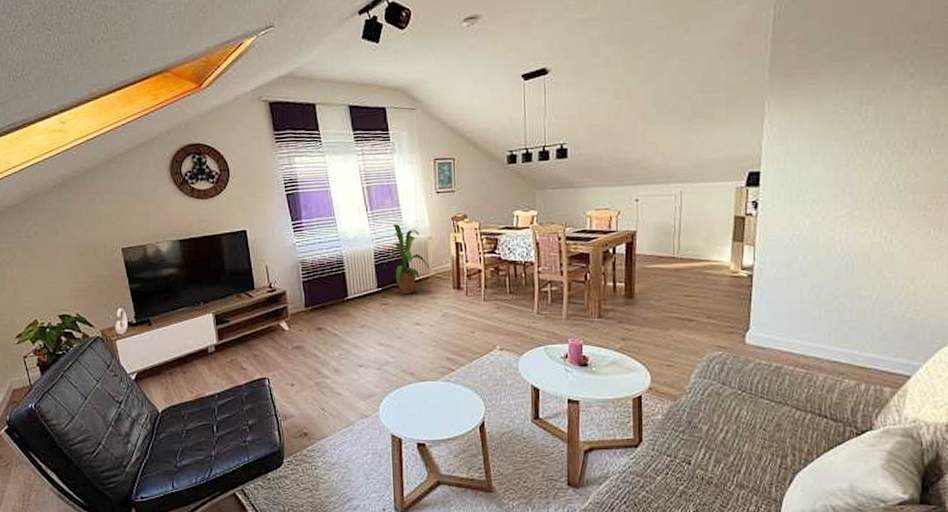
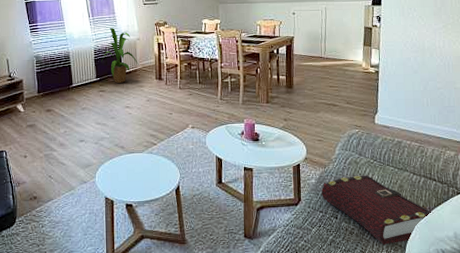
book: none [670,409,822,498] -> present [322,175,433,245]

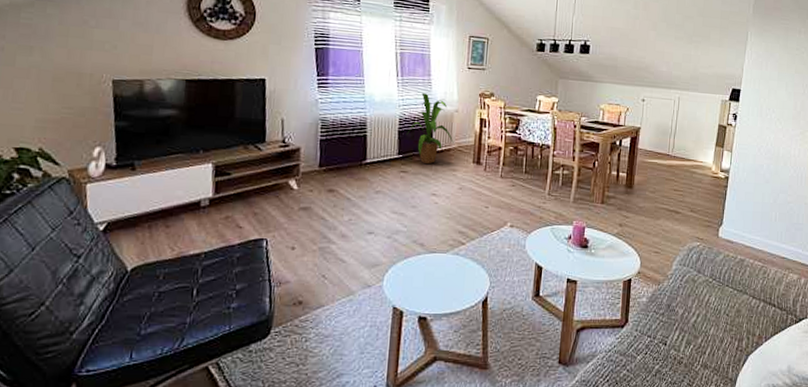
book: present [322,175,433,245] -> none [652,295,769,377]

